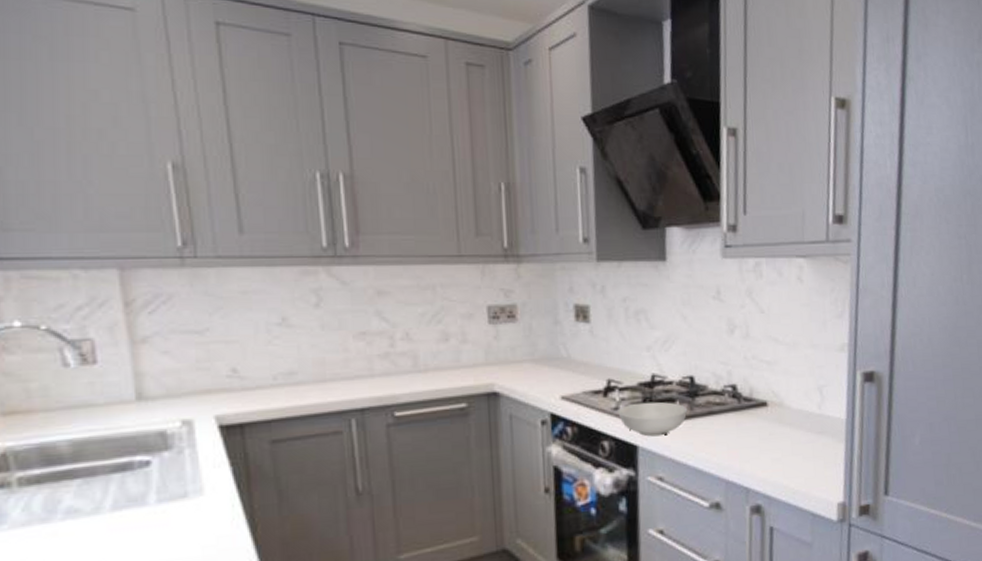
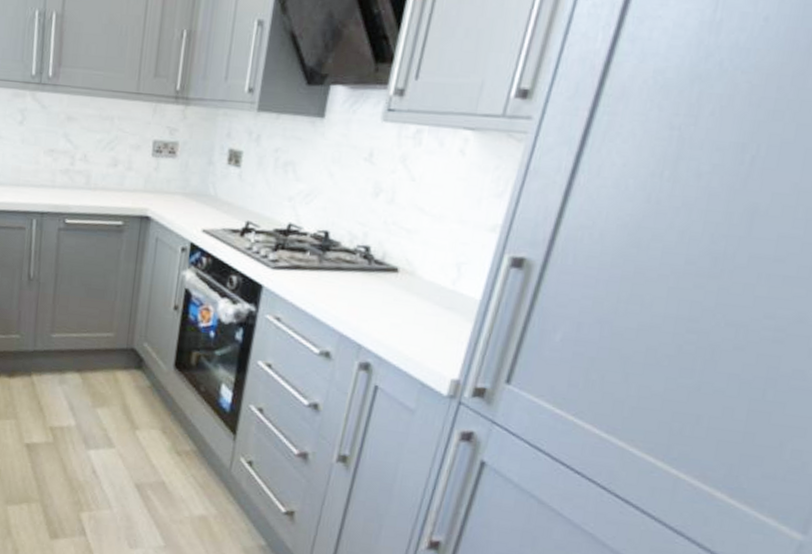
bowl: present [618,401,688,437] -> none [250,247,317,281]

